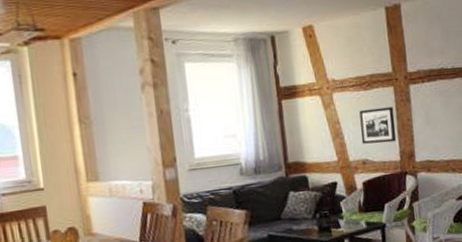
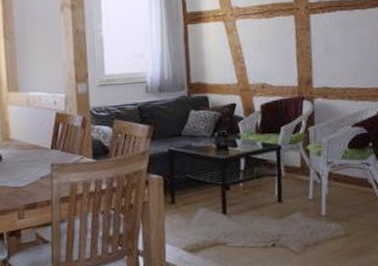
picture frame: present [359,107,396,144] -> none [260,34,295,69]

